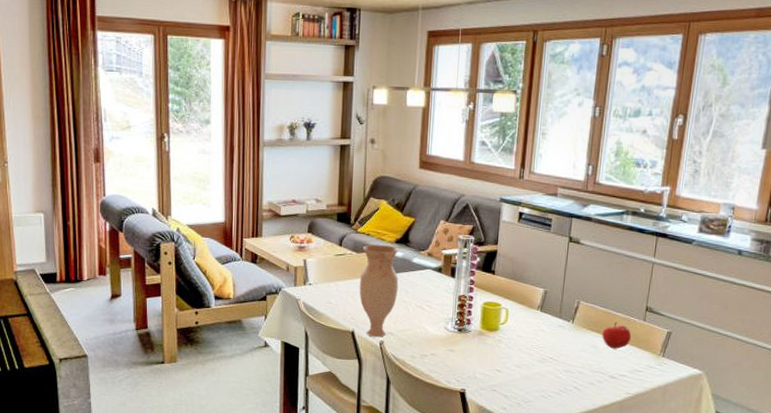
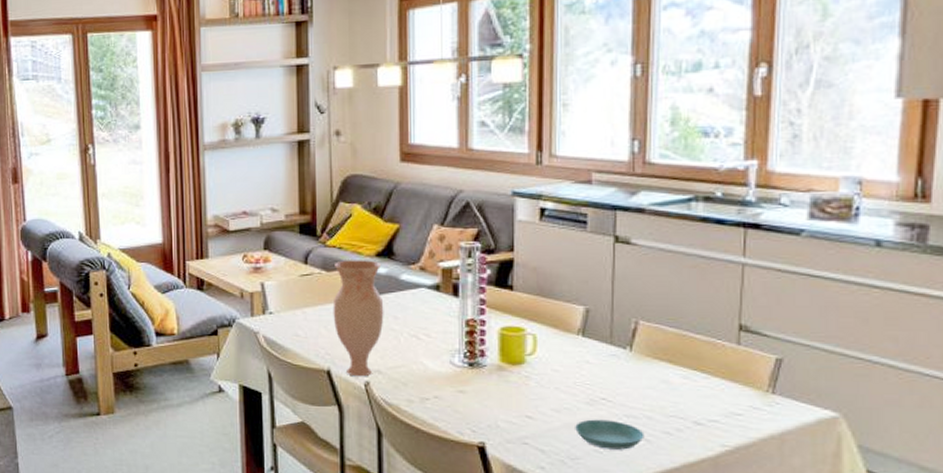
saucer: none [530,373,577,396] -> present [575,419,644,450]
fruit: present [602,321,632,349] -> none [676,346,721,385]

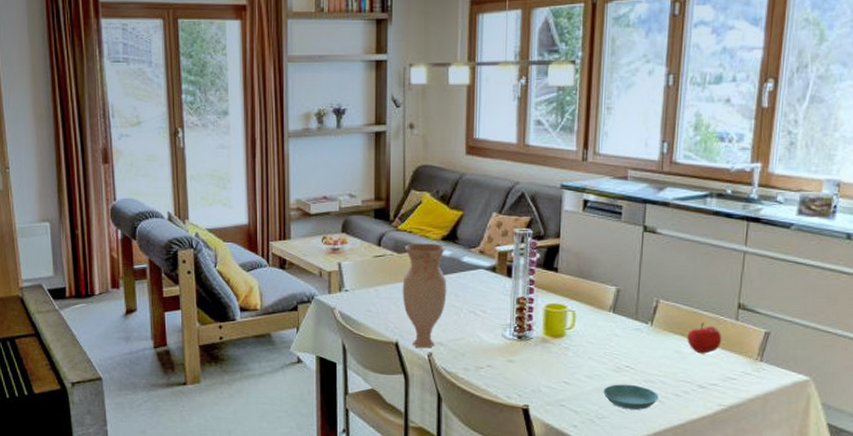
fruit: none [676,346,721,385] -> present [687,322,722,354]

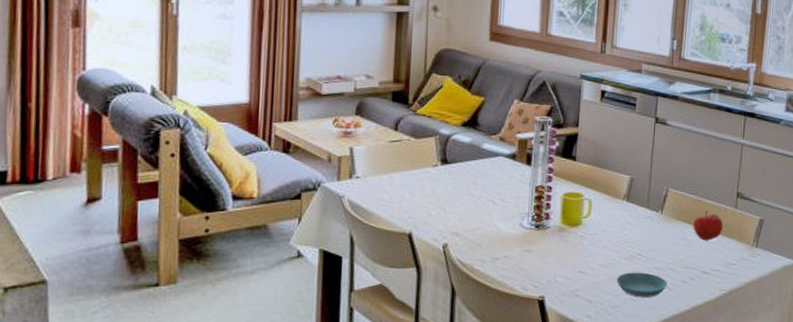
vase: present [402,243,447,348] -> none [418,128,467,239]

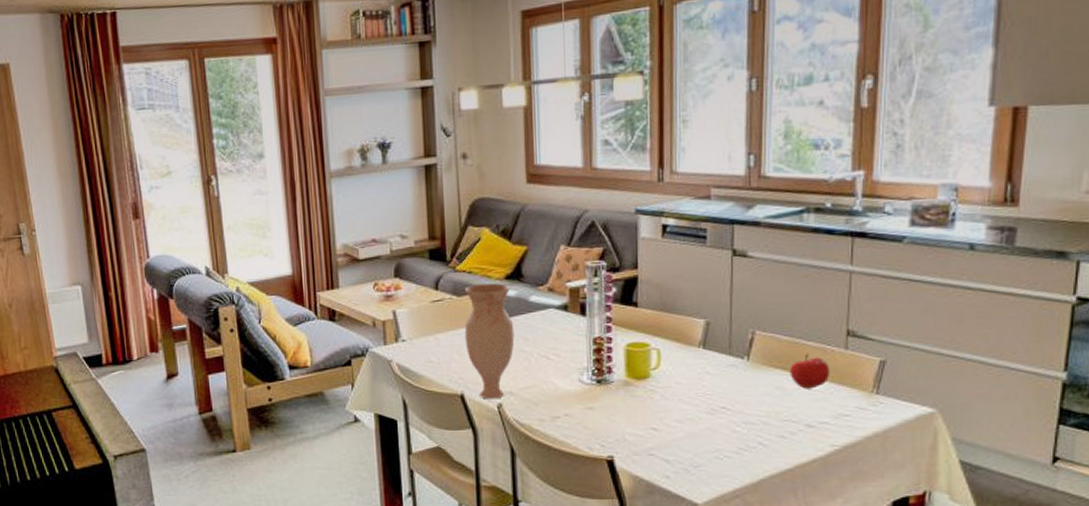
vase: none [418,128,467,239] -> present [464,283,515,399]
saucer: present [617,272,668,297] -> none [697,427,761,456]

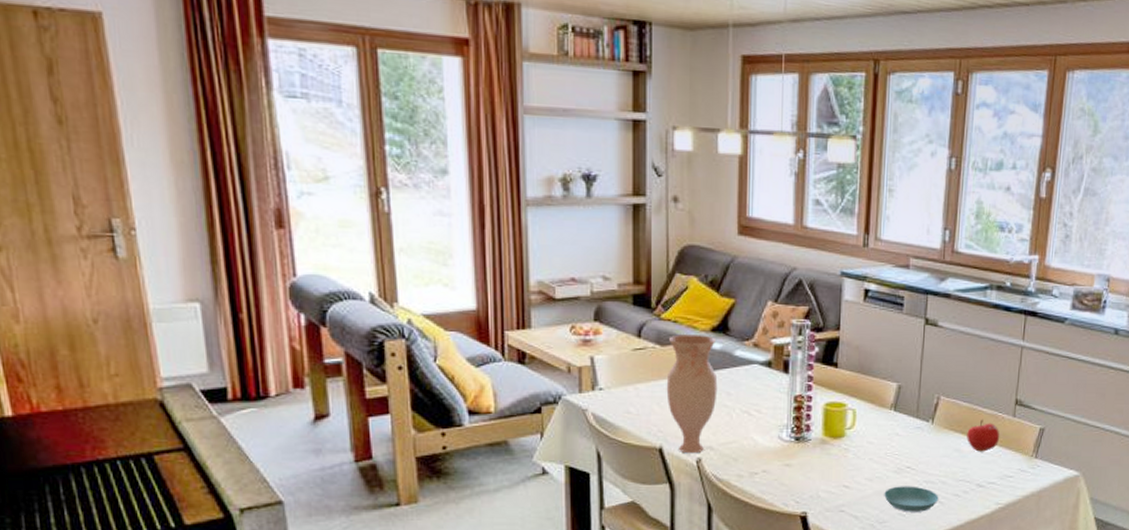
saucer: none [697,427,761,456] -> present [884,486,939,512]

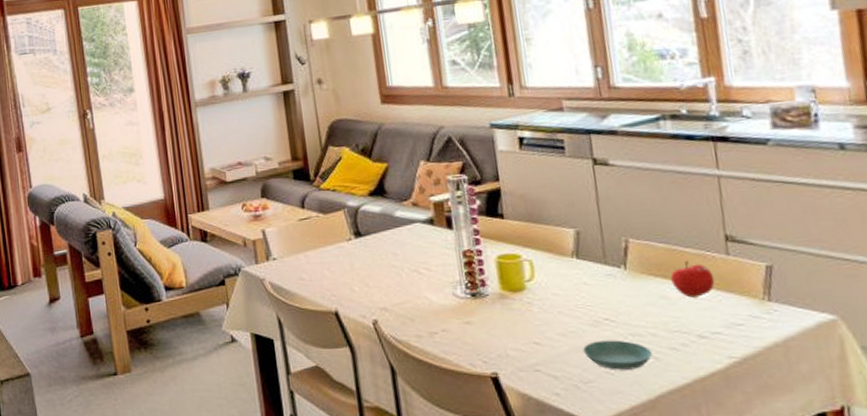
vase: present [666,334,718,454] -> none [329,199,384,316]

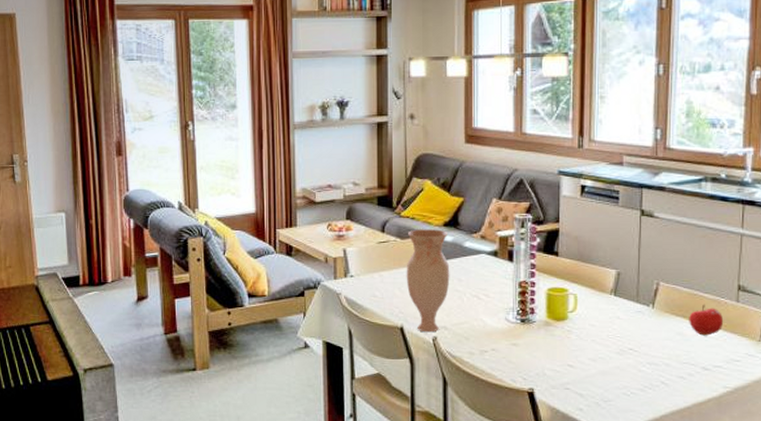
vase: none [329,199,384,316] -> present [406,229,450,333]
saucer: present [583,340,653,370] -> none [608,367,663,392]

